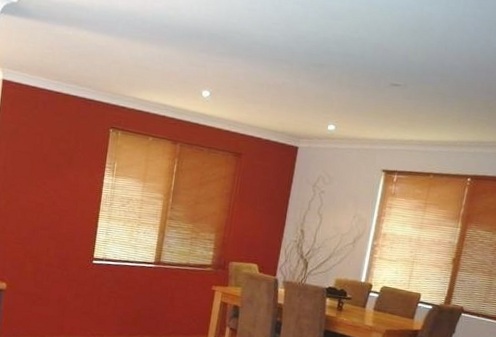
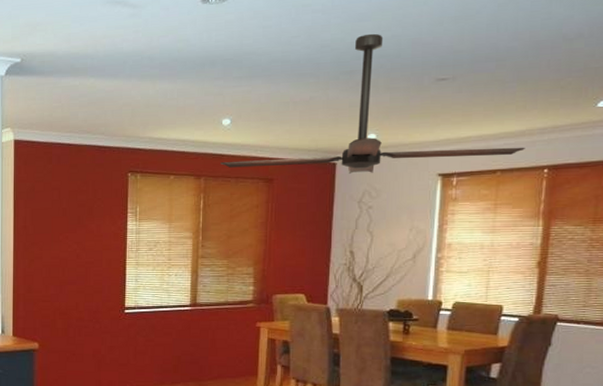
ceiling fan: none [196,32,455,161] -> present [220,33,525,174]

